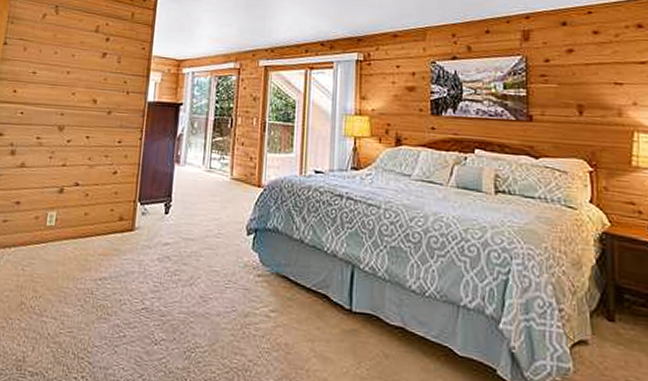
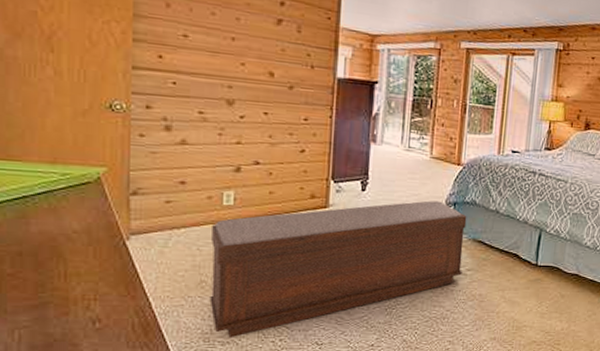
bench: none [26,226,269,369] -> present [209,200,467,338]

